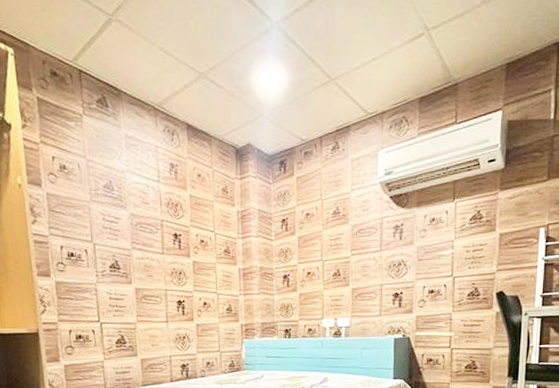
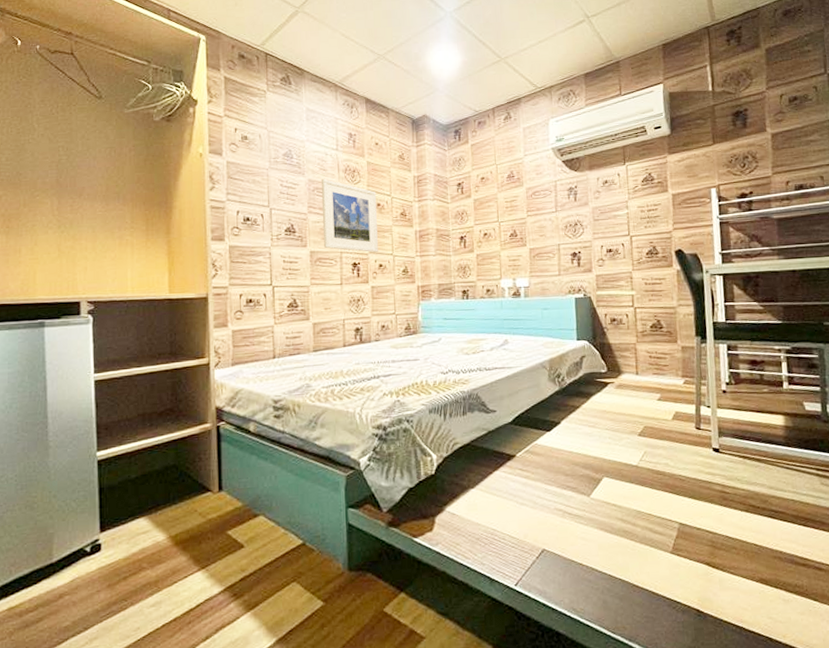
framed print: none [143,212,202,291] -> present [321,178,378,253]

